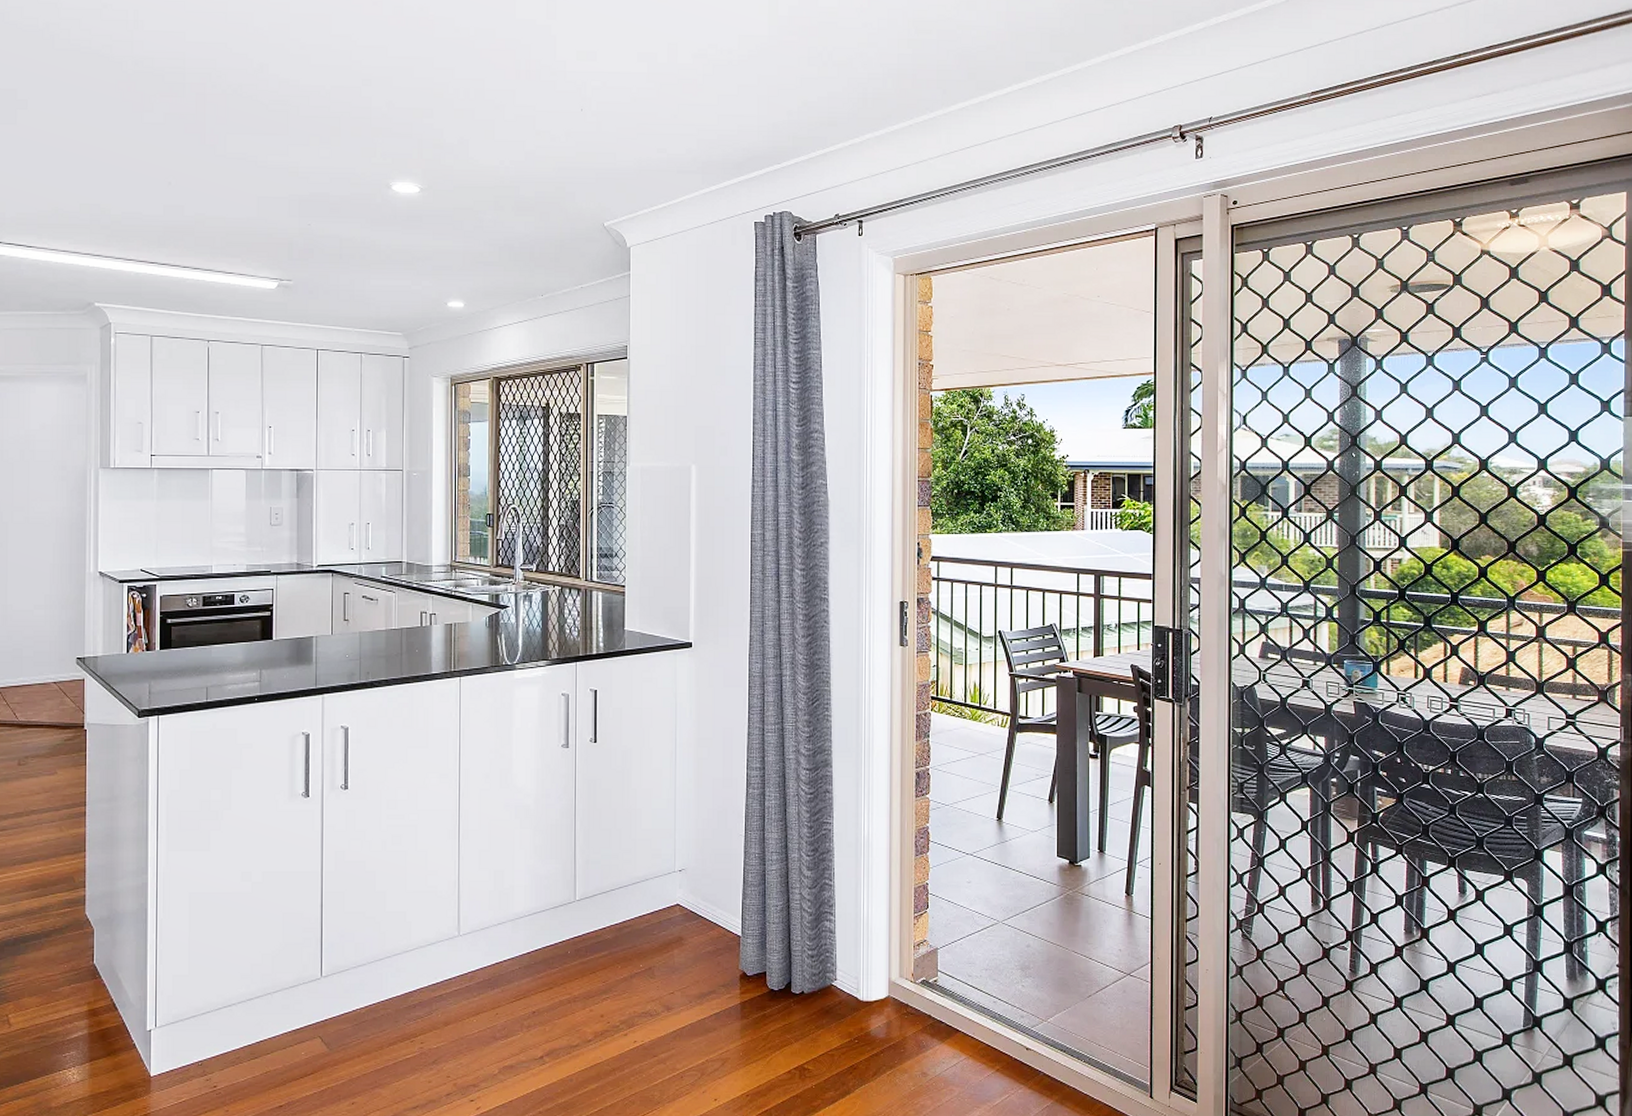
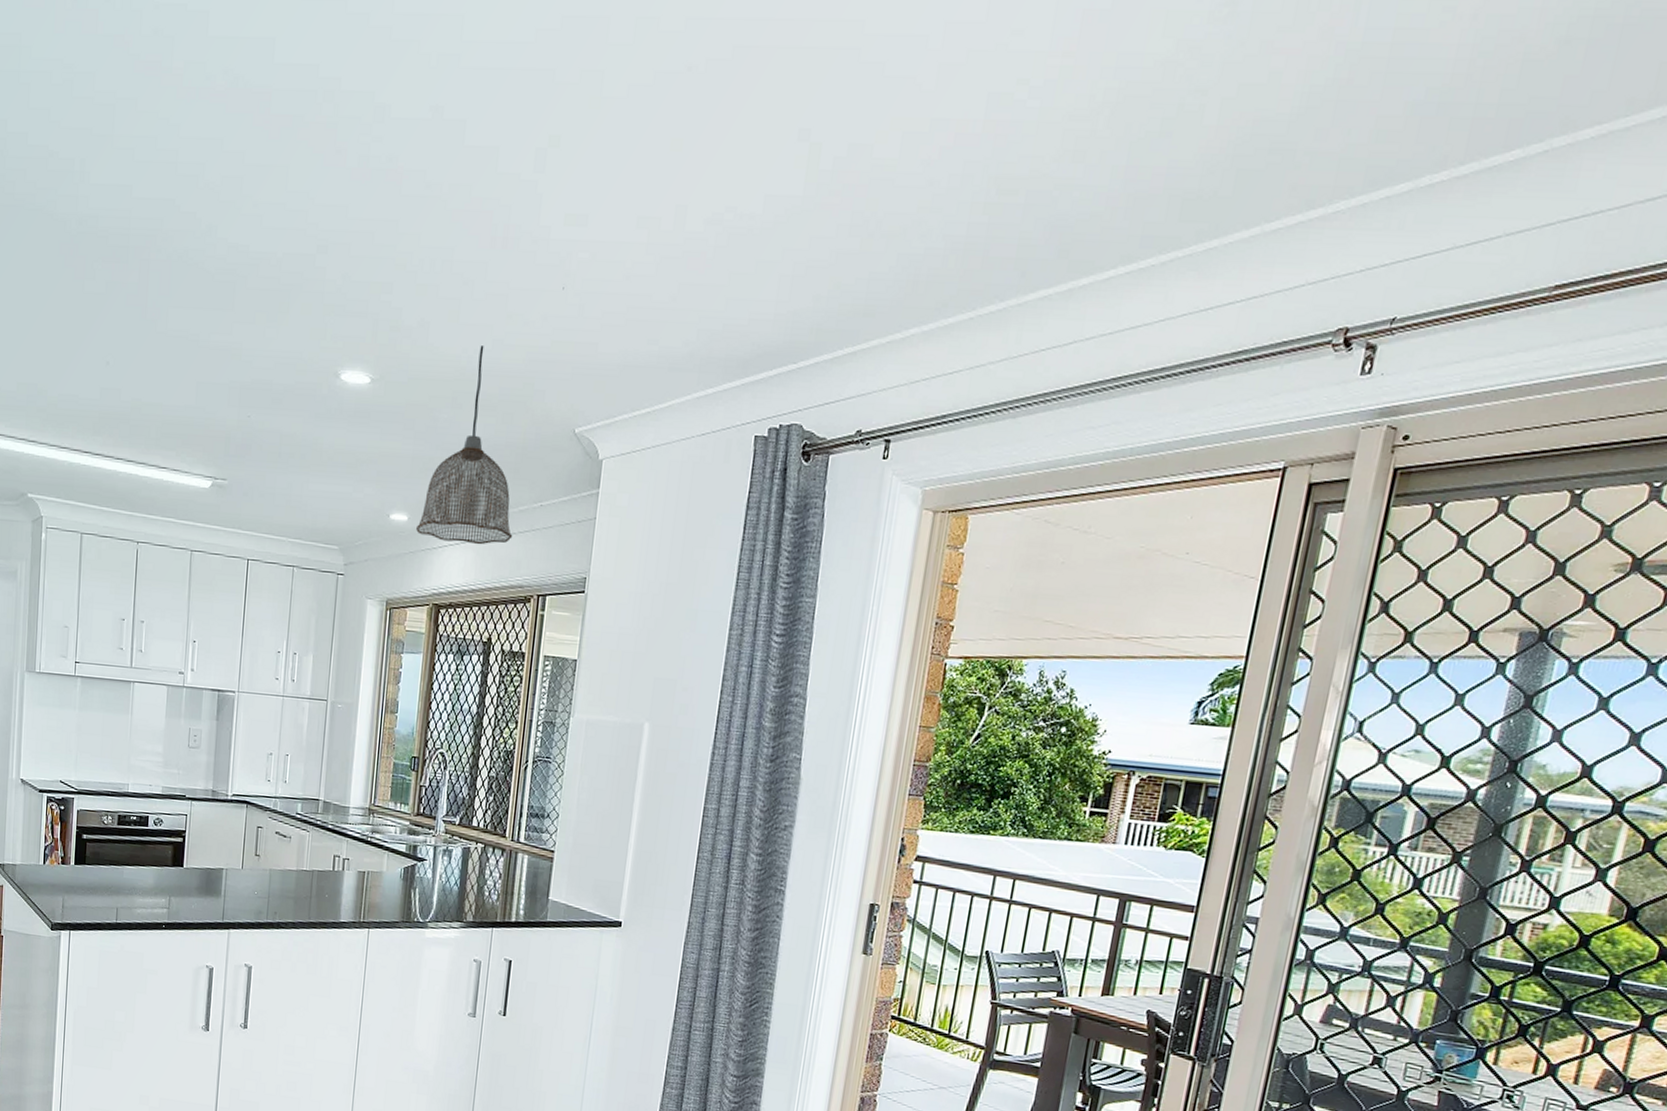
pendant lamp: none [473,158,559,324] -> present [416,346,513,545]

